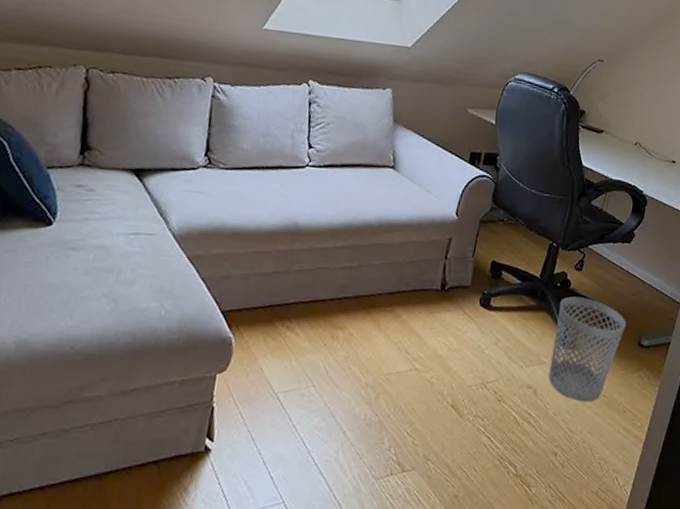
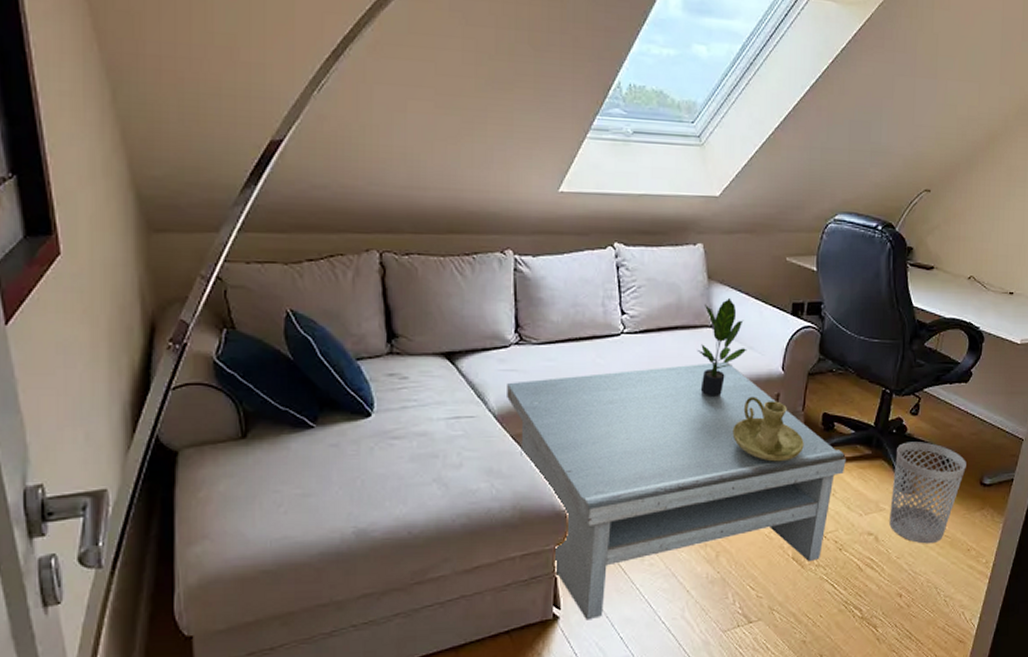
coffee table: none [188,201,511,456] -> present [507,361,846,620]
potted plant: none [376,141,425,236] -> present [697,297,747,396]
candle holder: none [403,238,472,306] -> present [732,396,804,462]

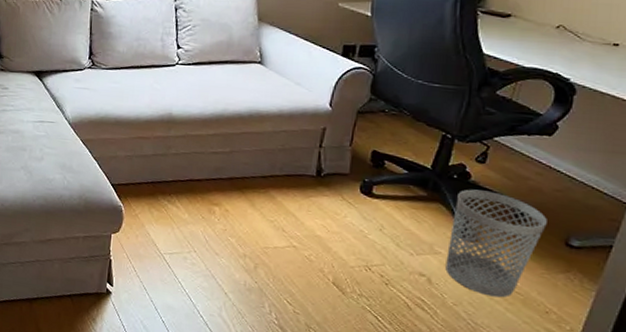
coffee table: present [507,361,846,620] -> none [80,94,397,301]
potted plant: present [697,297,747,396] -> none [244,38,294,125]
candle holder: present [732,396,804,462] -> none [276,128,350,192]

